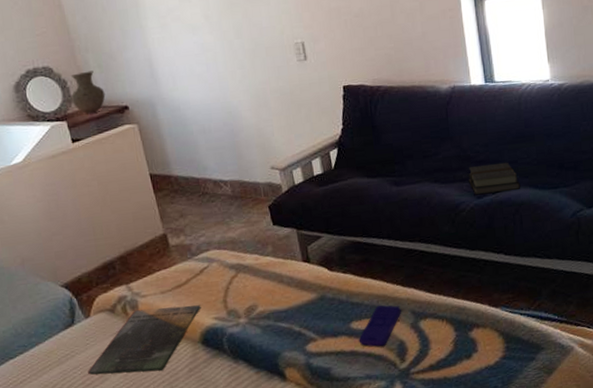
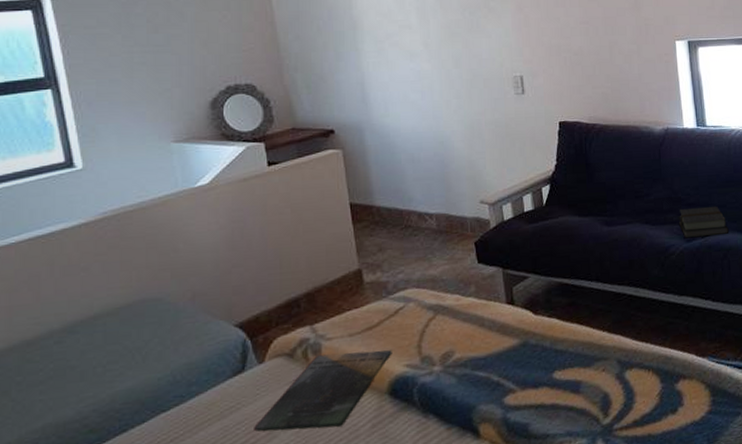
vase: present [70,70,106,115] -> none [272,91,311,137]
mobile phone: present [358,305,401,348] -> none [561,353,607,401]

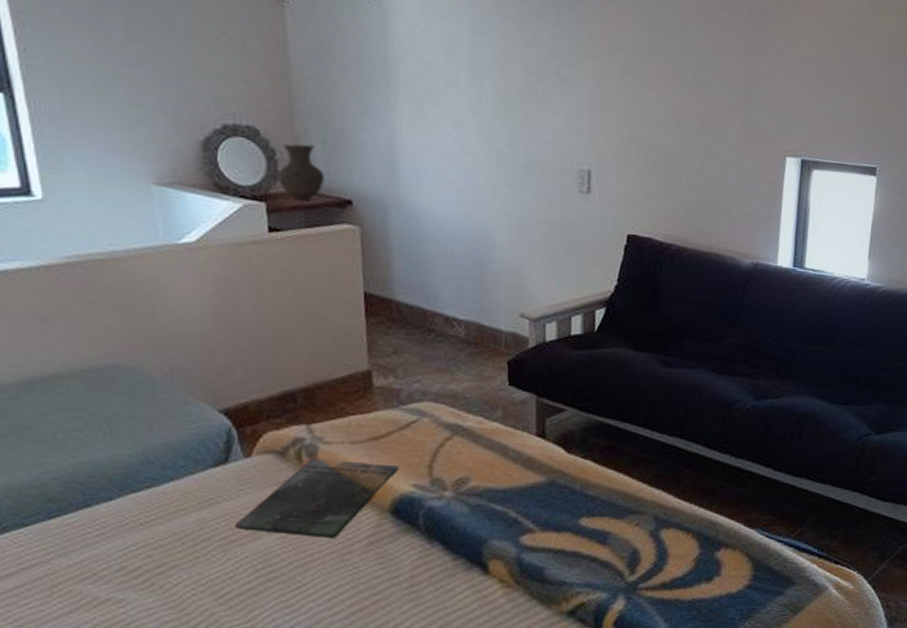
vase: none [272,91,311,137] -> present [277,144,325,201]
book: present [678,206,729,238] -> none [750,361,809,399]

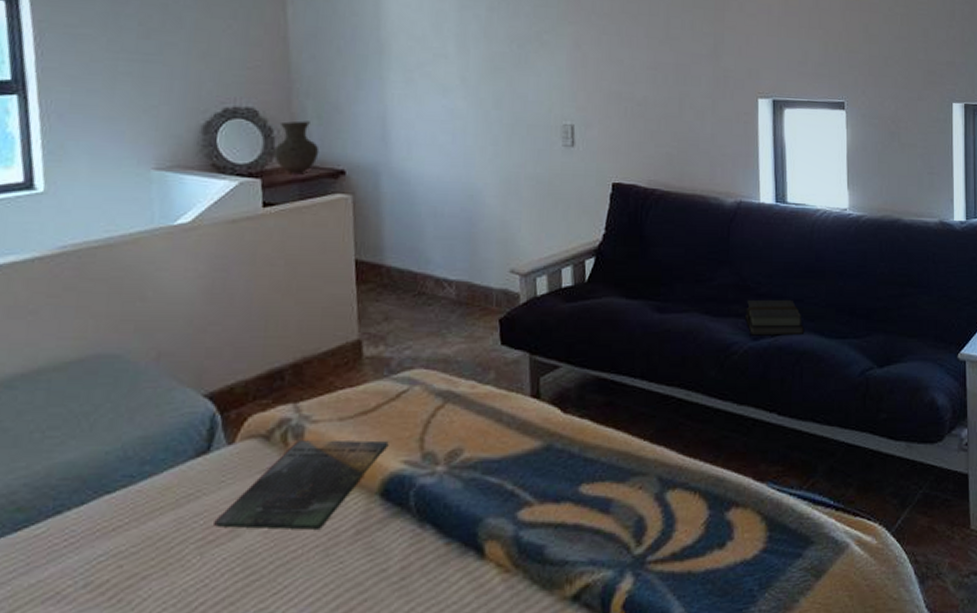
book: none [750,361,809,399] -> present [744,299,805,336]

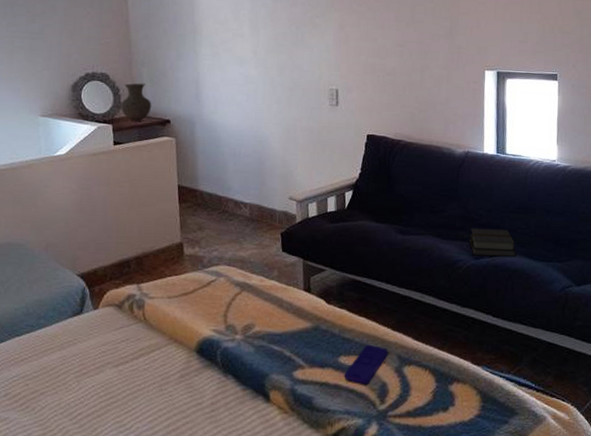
magazine: present [214,440,389,530] -> none [86,310,203,372]
mobile phone: none [587,464,645,524] -> present [344,344,388,386]

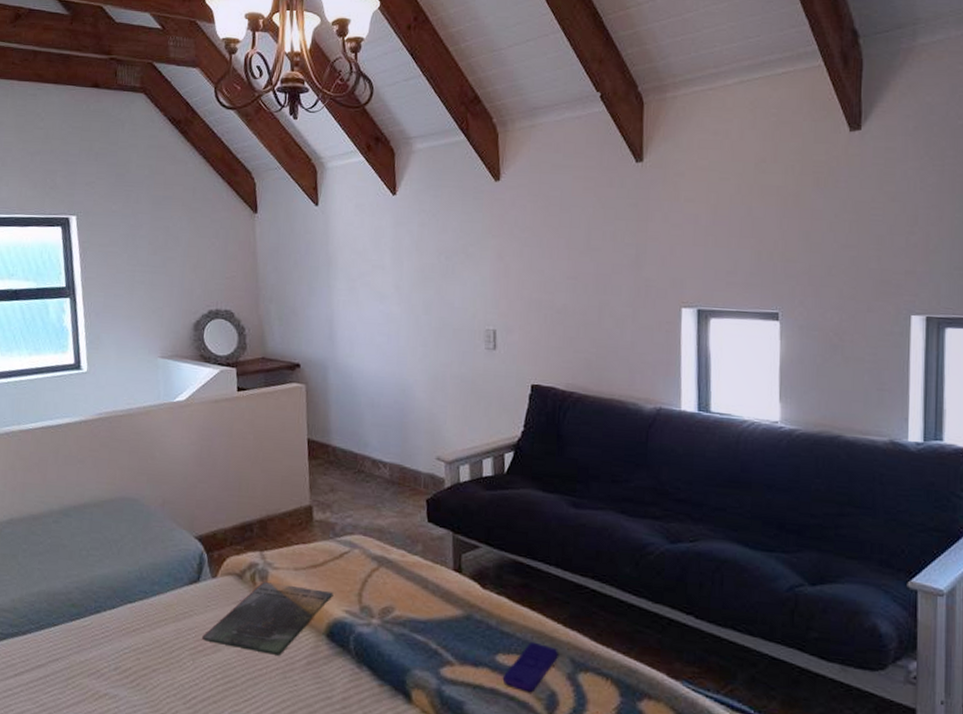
magazine: none [86,310,203,372] -> present [202,582,334,656]
vase: present [120,83,152,122] -> none [245,321,280,366]
book: present [468,228,517,258] -> none [661,504,727,544]

